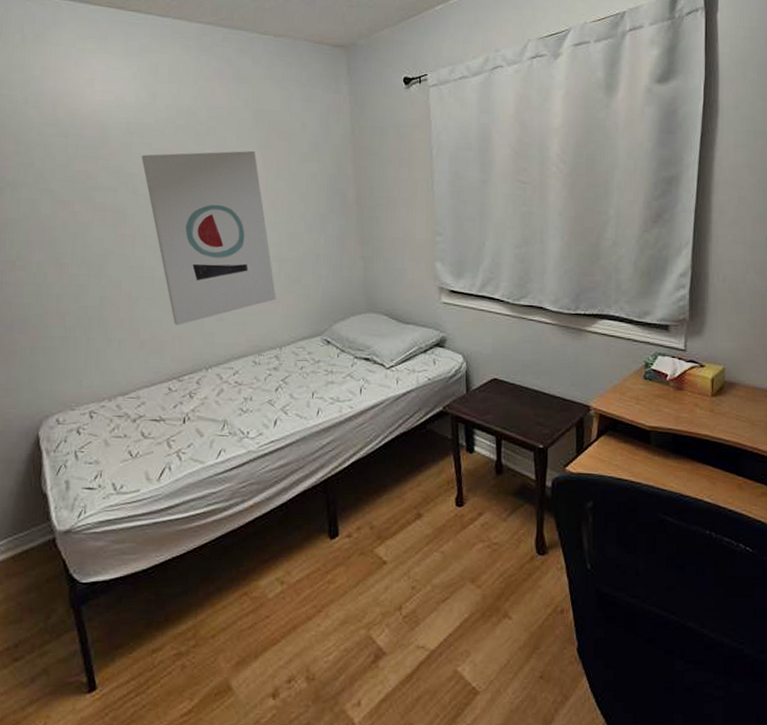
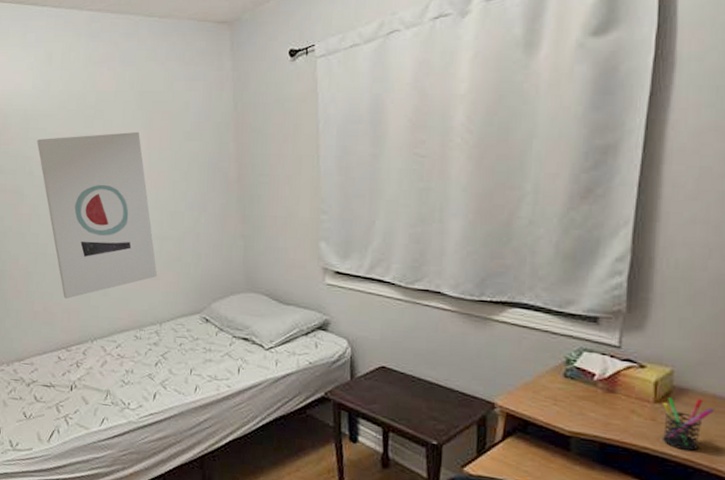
pen holder: none [718,391,754,435] -> present [663,397,714,451]

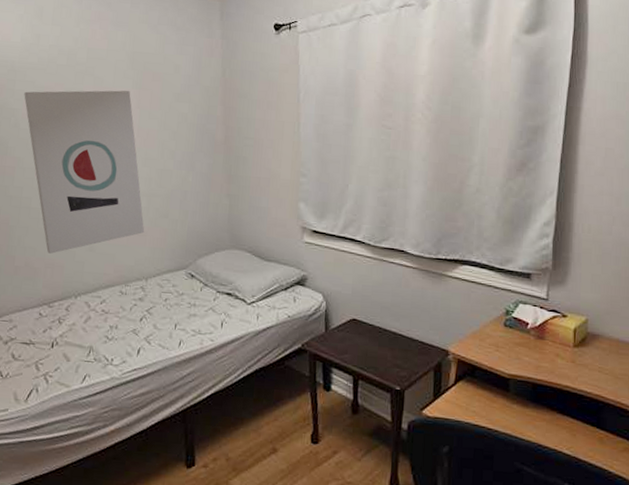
pen holder: present [663,397,714,451] -> none [580,342,618,388]

